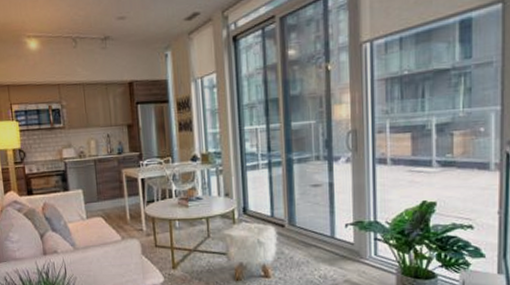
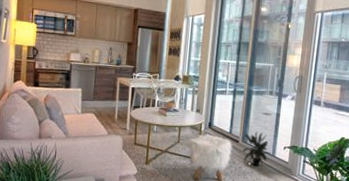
potted plant: none [290,209,329,254] -> present [242,131,271,167]

